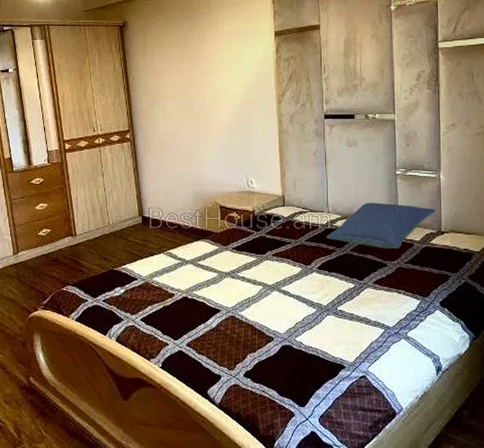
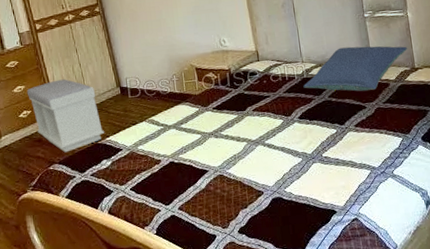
bench: none [48,202,121,275] -> present [26,79,104,153]

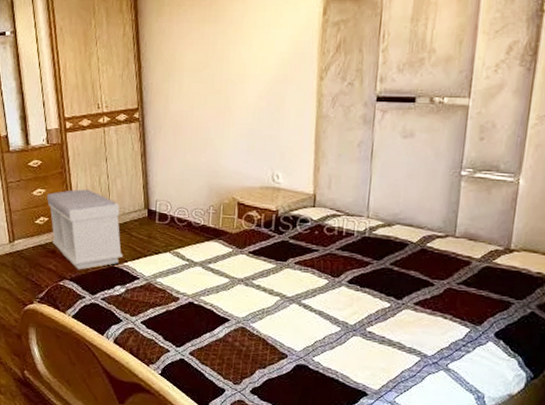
pillow: present [303,46,407,92] -> none [362,208,507,266]

